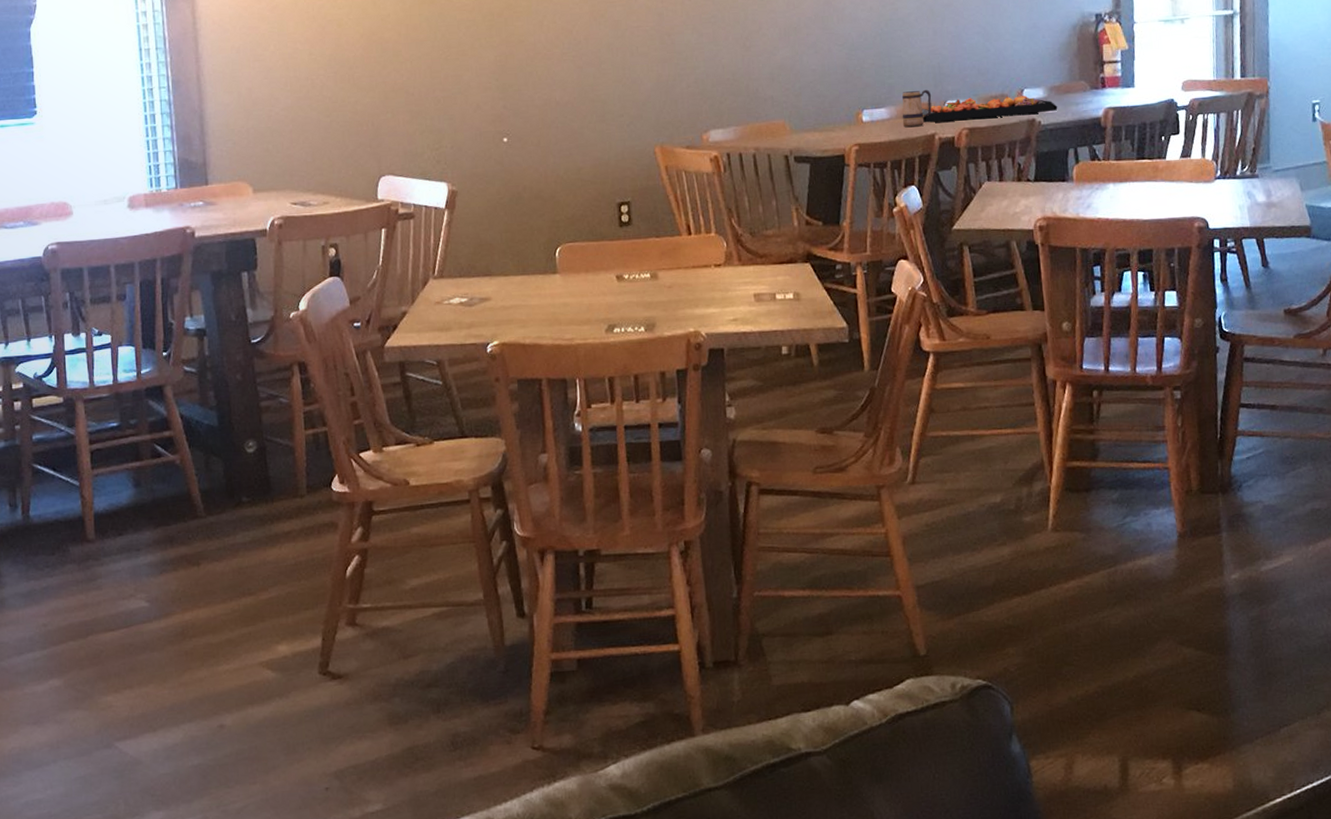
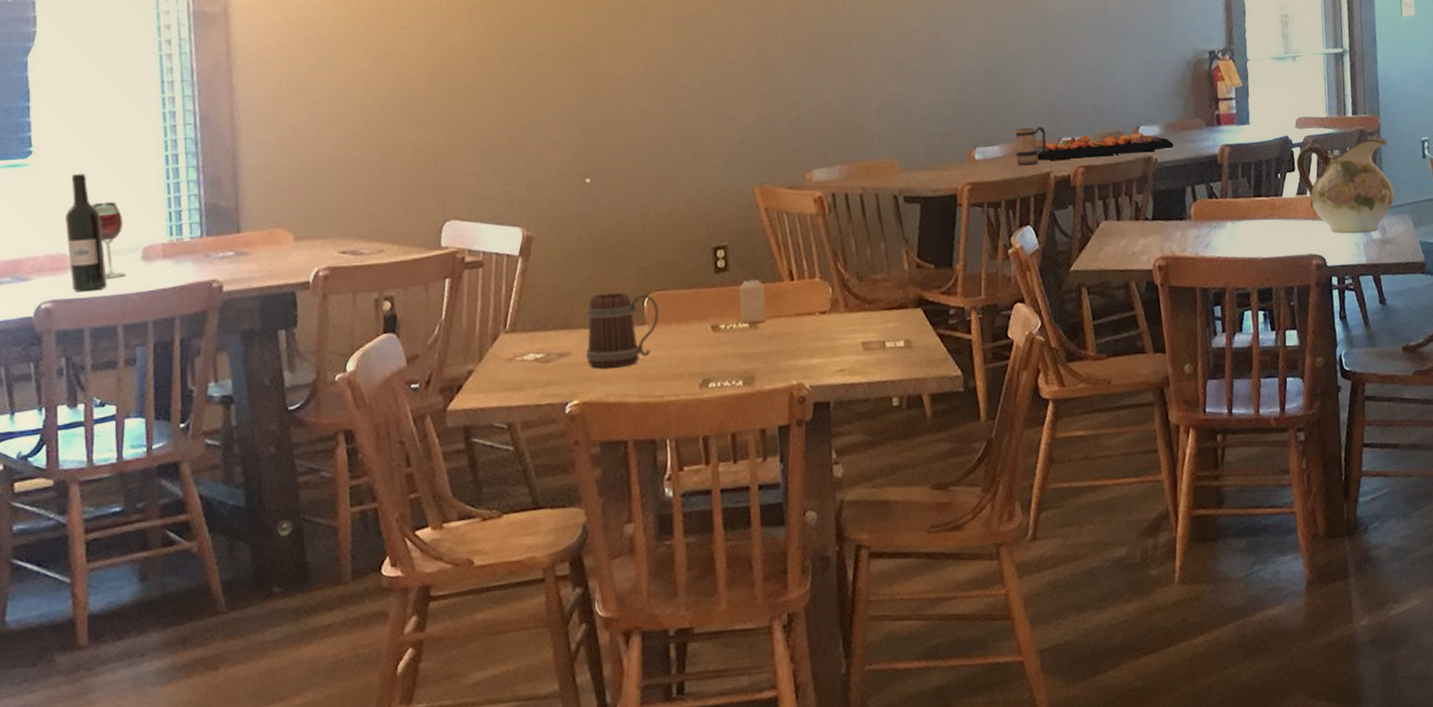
wine bottle: none [65,132,101,235] -> present [65,174,107,291]
wineglass: none [86,156,115,225] -> present [92,201,125,279]
beer mug: none [505,242,570,313] -> present [586,291,660,368]
candle: none [642,233,666,276] -> present [739,279,767,325]
pitcher: none [1181,100,1282,197] -> present [1296,137,1395,234]

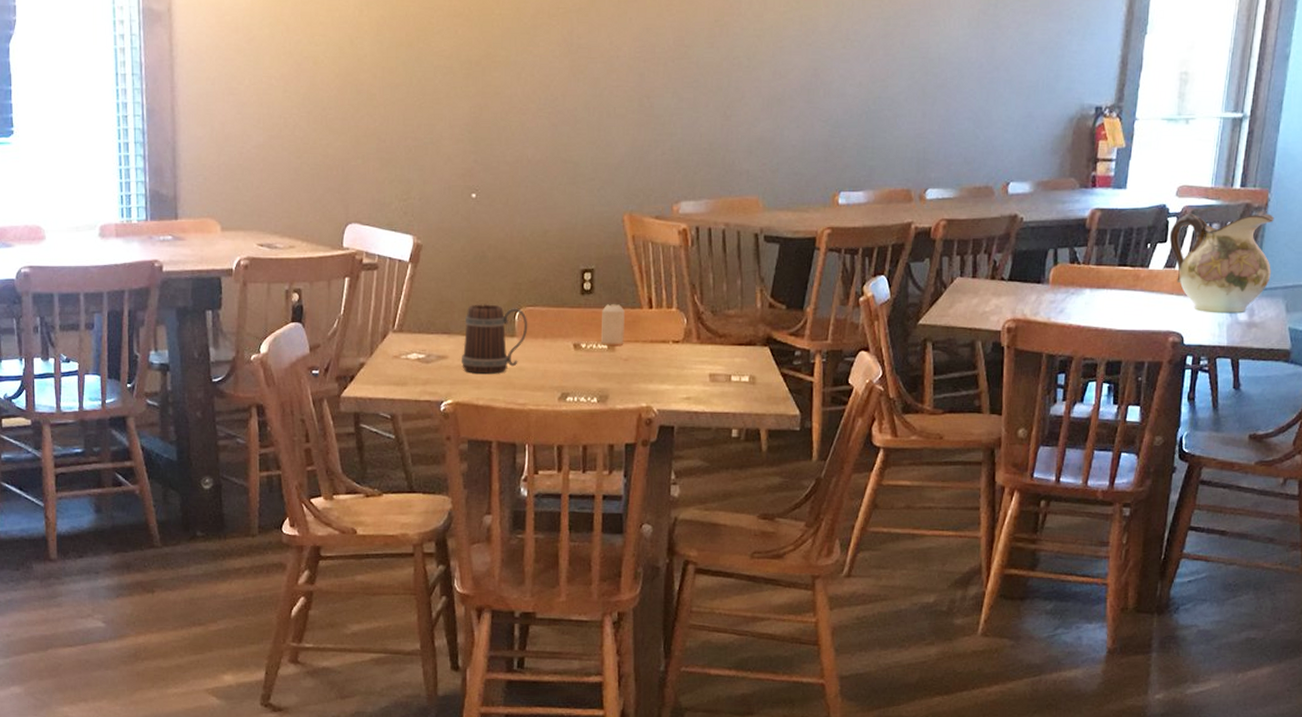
wine bottle: present [65,174,107,291] -> none [40,155,72,260]
wineglass: present [92,201,125,279] -> none [60,182,86,252]
beer mug: present [1015,126,1047,166] -> none [879,175,913,214]
food platter: present [1035,133,1174,161] -> none [900,187,1043,211]

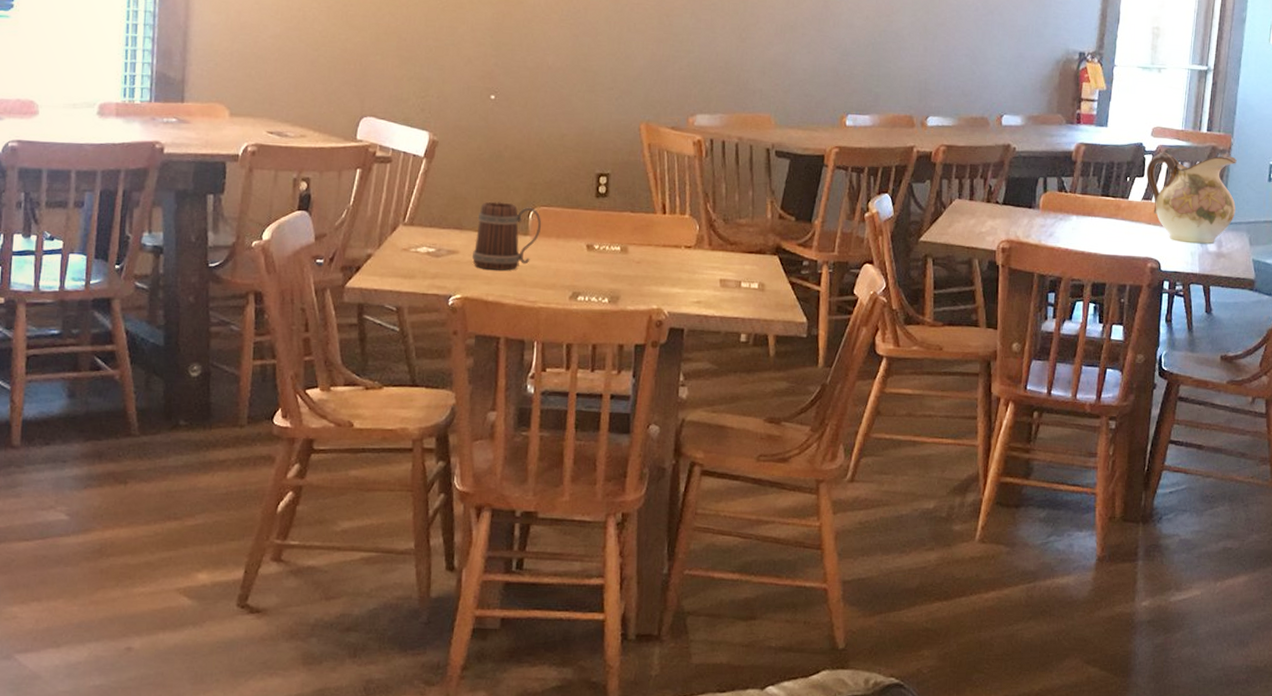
candle: present [600,303,625,347] -> none [613,207,639,249]

